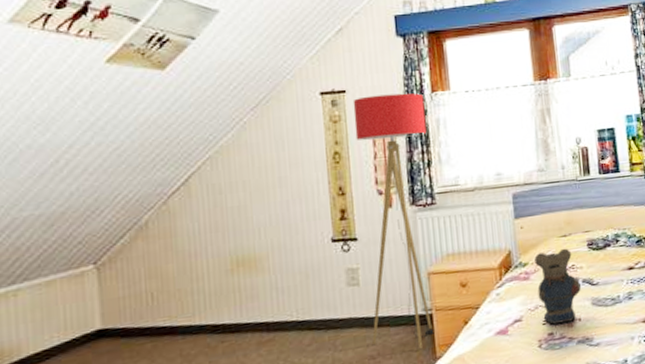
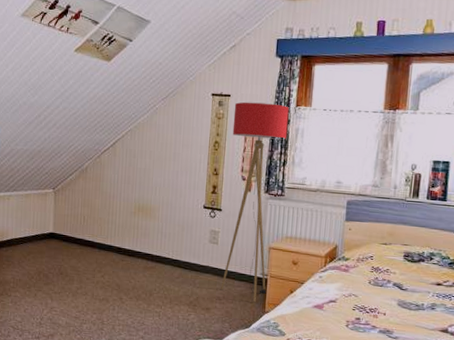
teddy bear: present [534,248,581,325] -> none [353,253,391,314]

